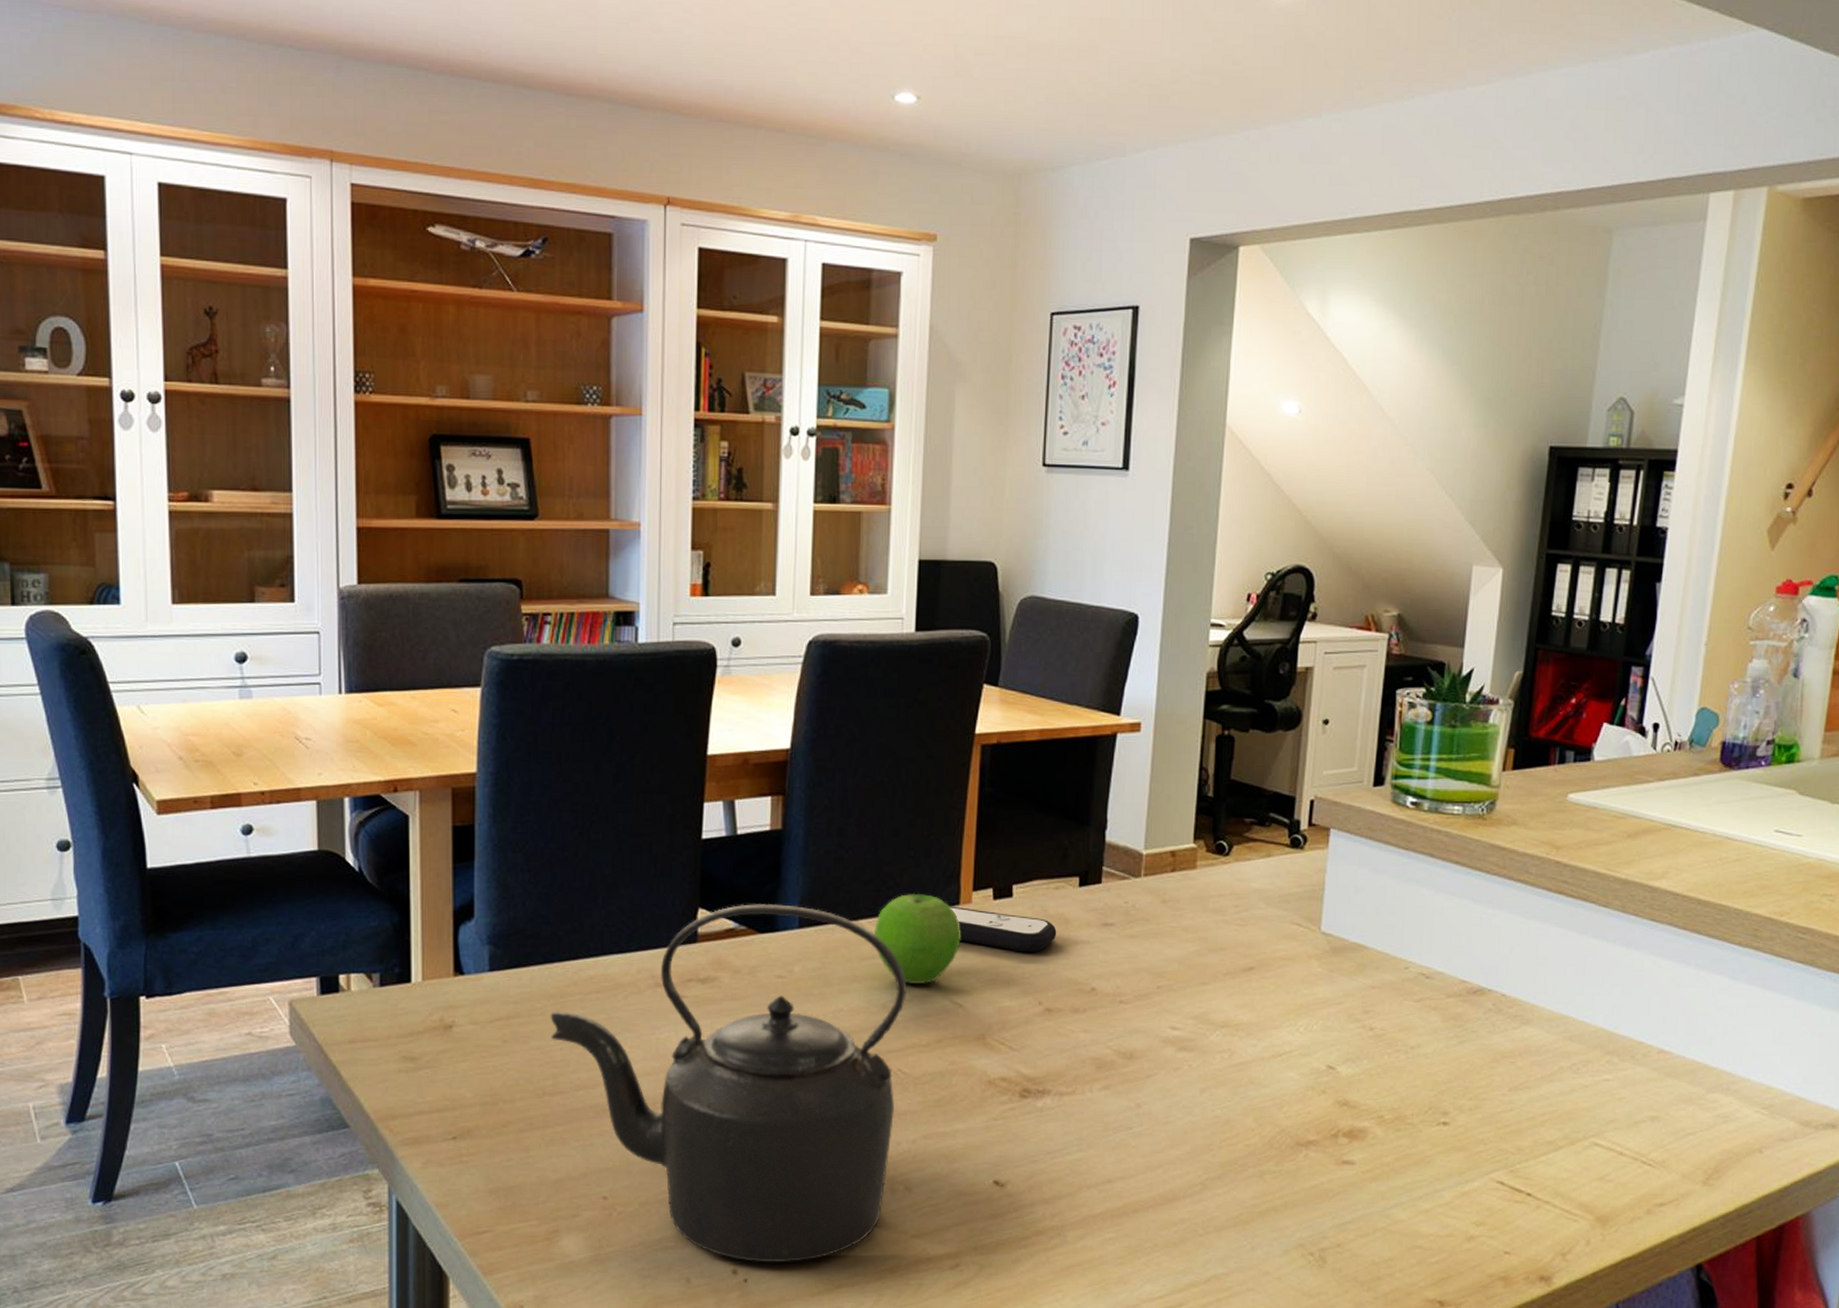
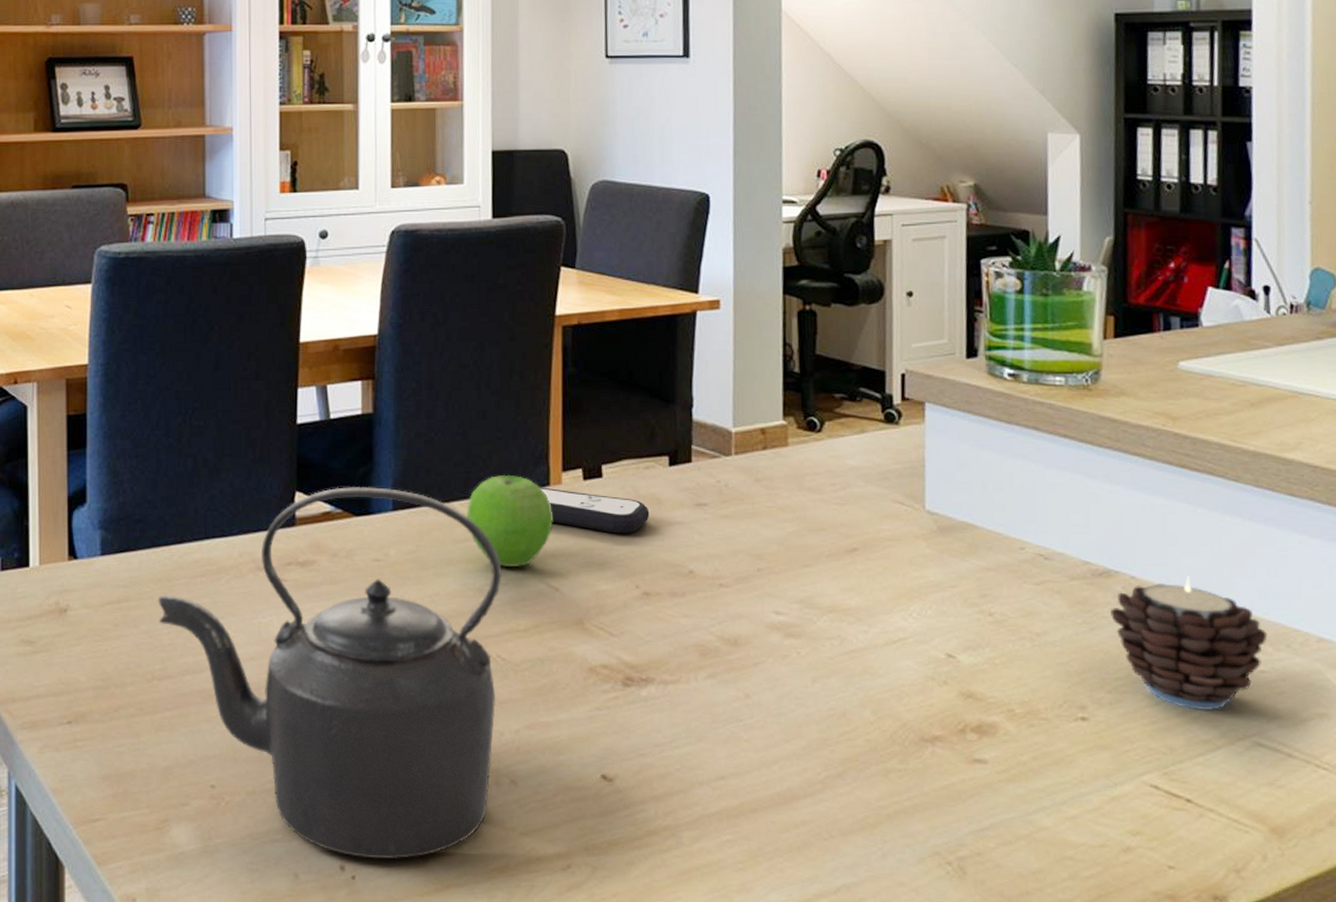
candle: none [1480,994,1616,1116] -> present [1110,576,1268,711]

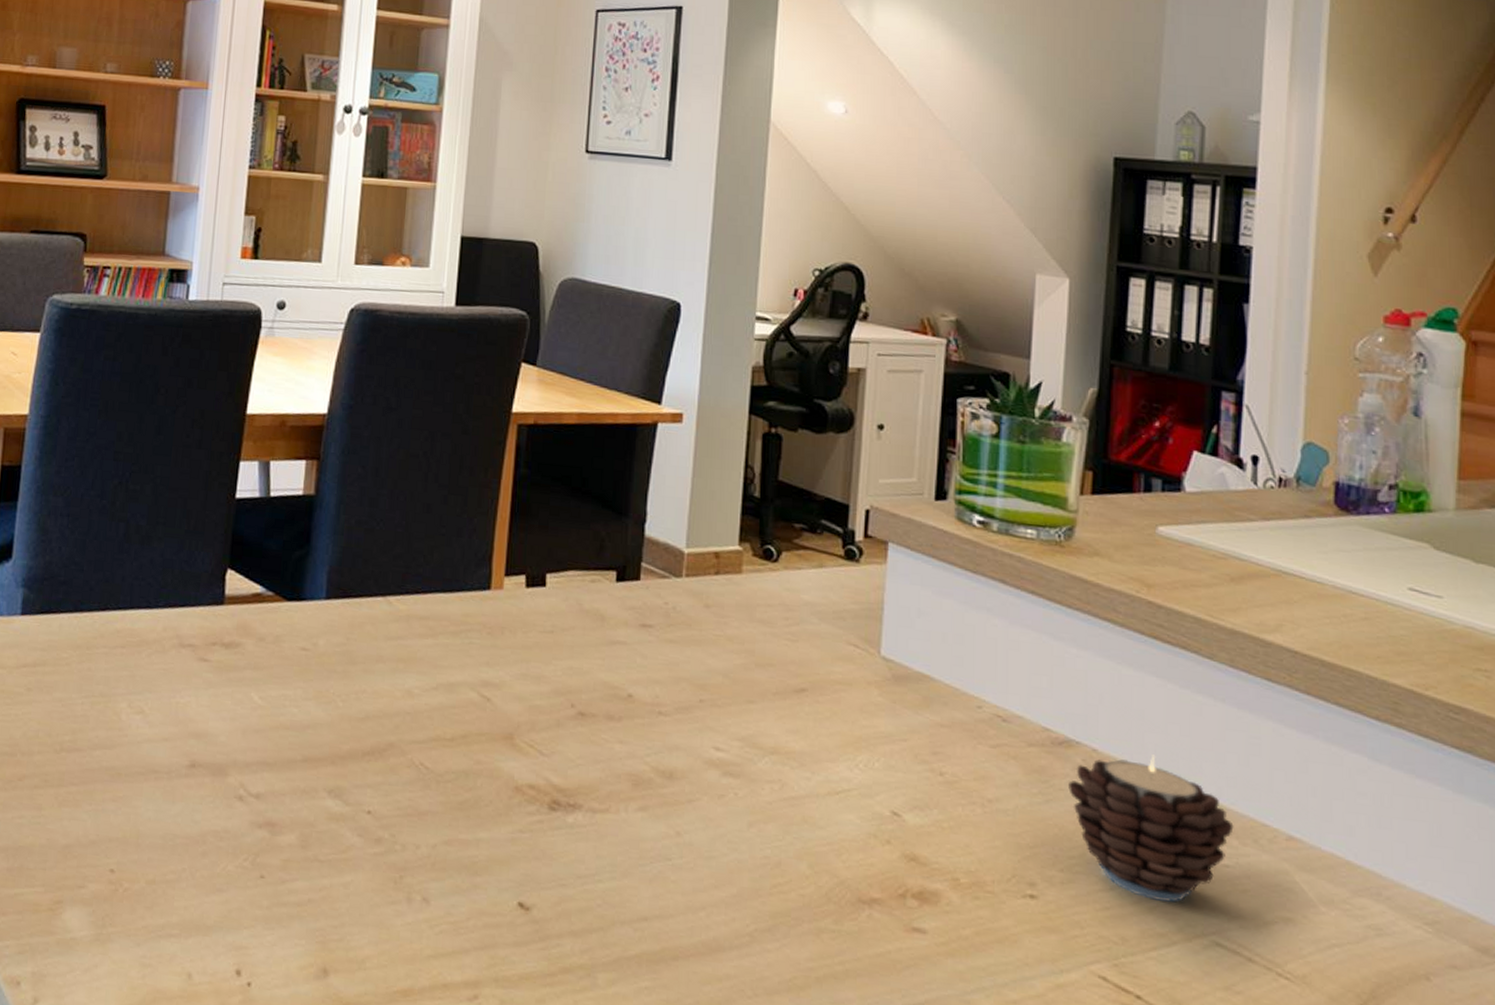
kettle: present [158,487,502,860] -> none [74,568,433,971]
fruit: present [467,474,554,567] -> none [402,573,492,672]
remote control: present [540,487,650,534] -> none [480,590,592,649]

